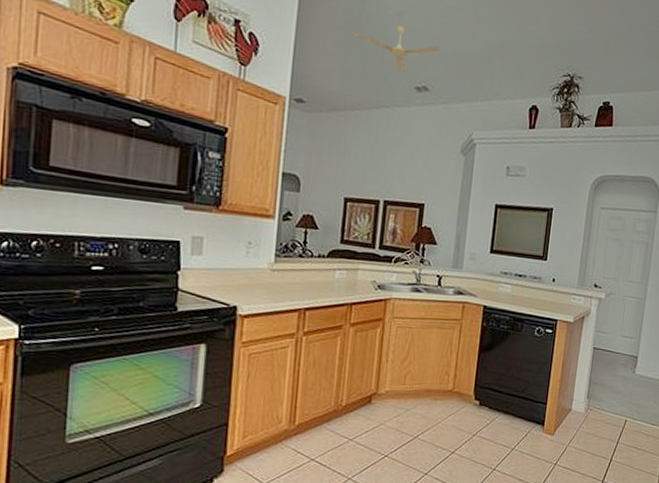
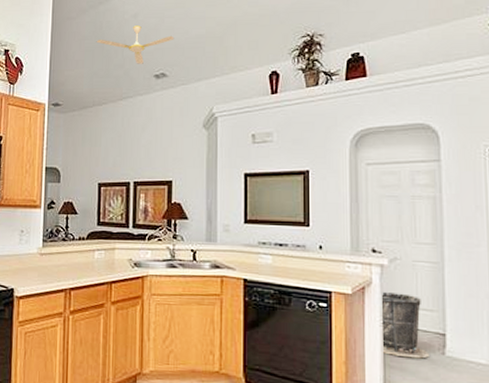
trash can: none [589,321,625,377] -> present [382,291,429,359]

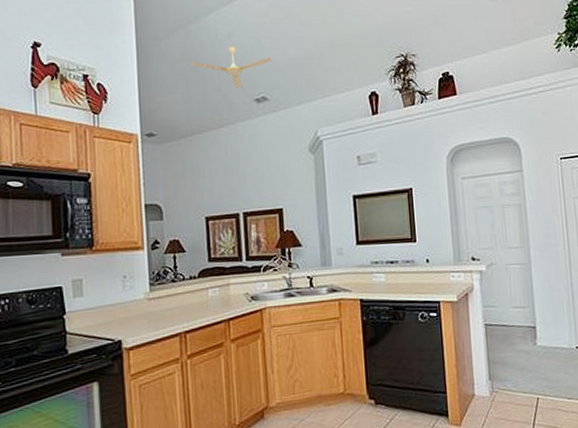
trash can: present [382,291,429,359] -> none [483,294,524,353]

